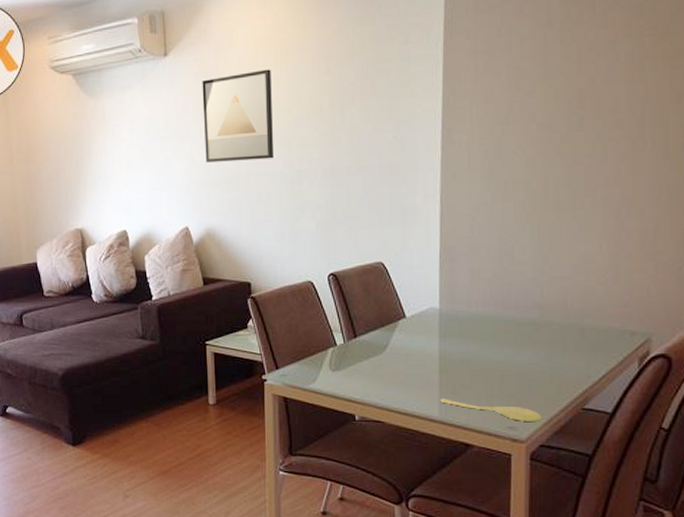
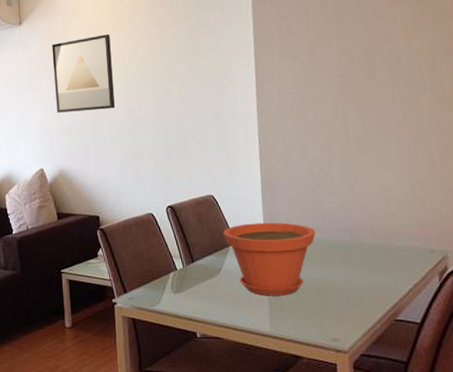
plant pot: none [392,295,499,378] -> present [223,222,316,296]
spoon: present [440,399,542,421] -> none [271,315,361,333]

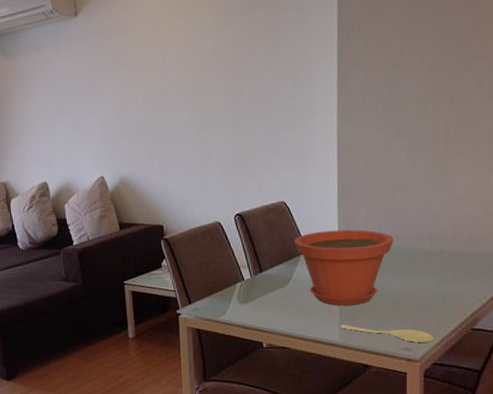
wall art: present [52,34,115,113] -> none [111,24,180,115]
spoon: none [271,315,361,333] -> present [341,325,435,343]

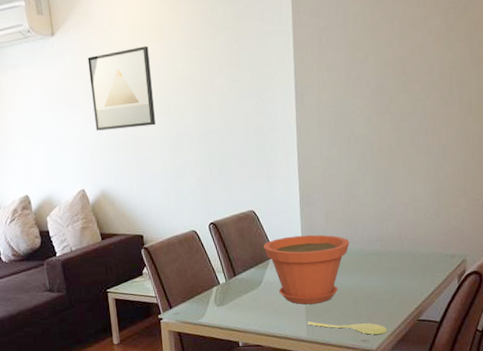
wall art: none [111,24,180,115] -> present [87,46,155,131]

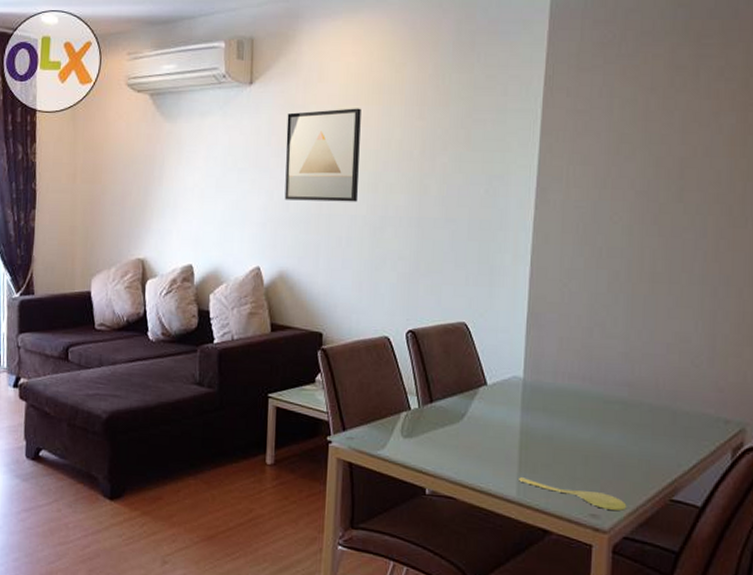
plant pot: present [264,234,350,305] -> none [473,362,587,456]

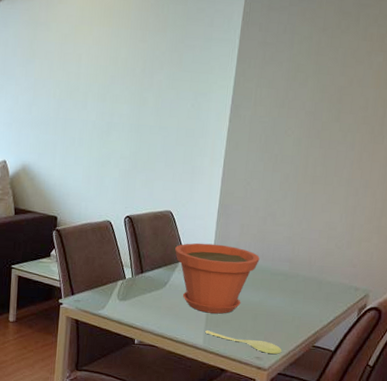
wall art: present [284,108,361,202] -> none [28,28,94,109]
plant pot: none [473,362,587,456] -> present [175,242,260,314]

